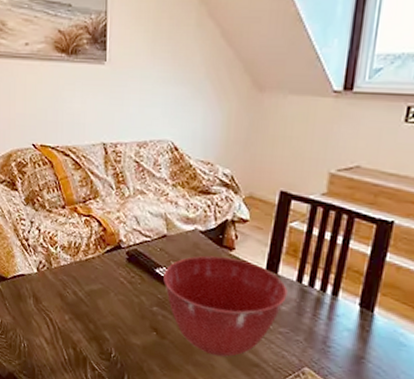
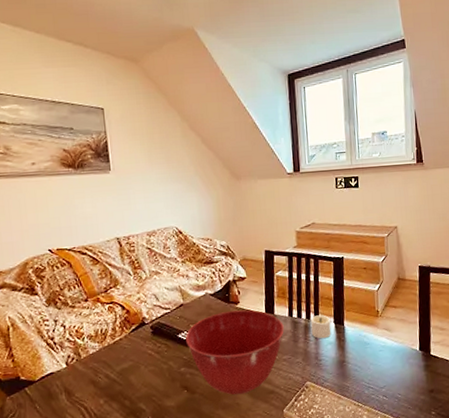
candle: none [323,289,355,323] -> present [311,315,332,339]

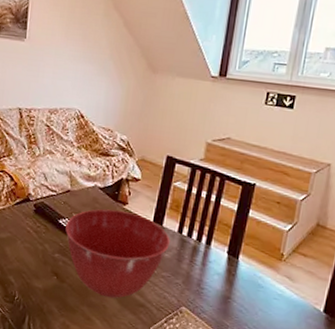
candle: present [311,315,332,339] -> none [199,239,224,268]

